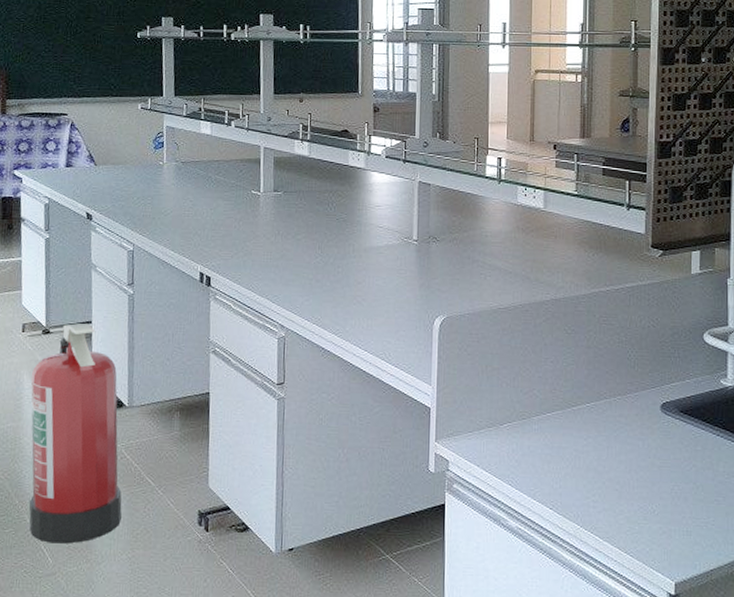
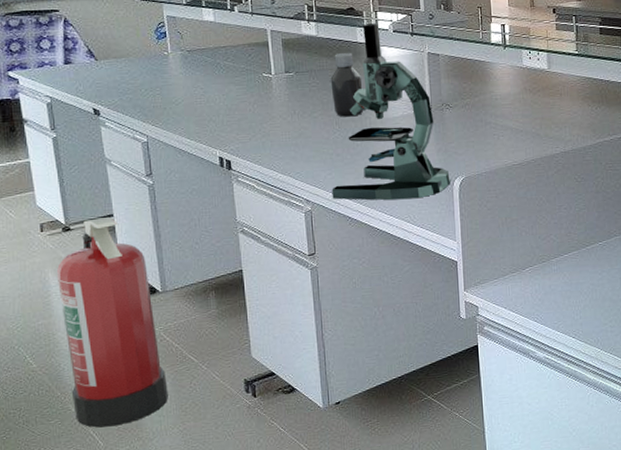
microscope: none [307,147,431,334] -> present [331,23,450,200]
bottle: none [317,175,350,242] -> present [330,52,364,117]

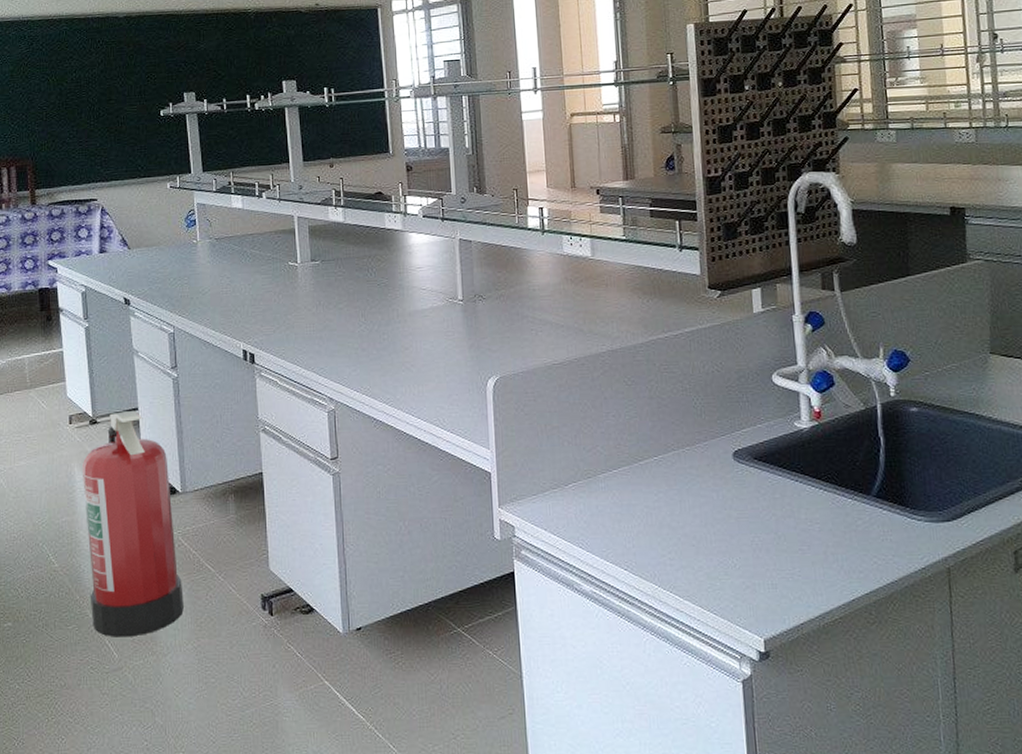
bottle: present [330,52,364,117] -> none [357,239,391,309]
microscope: present [331,23,450,200] -> none [356,208,483,401]

